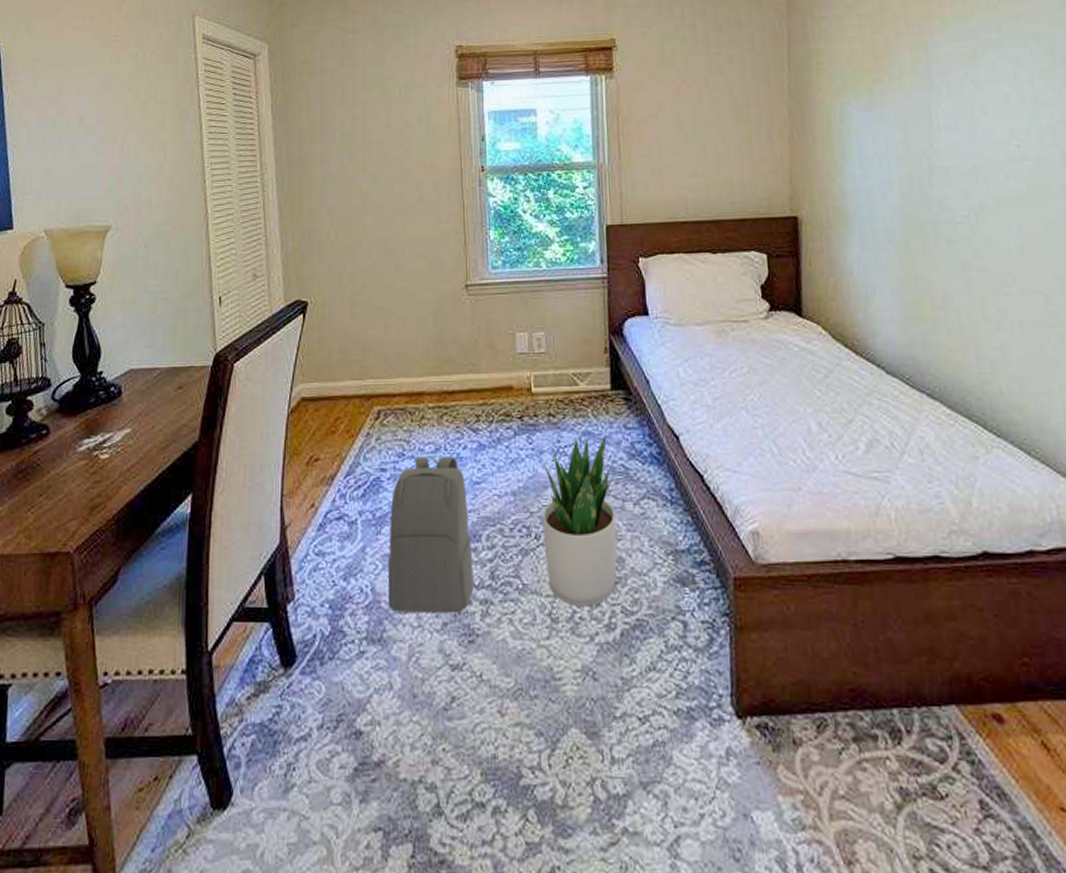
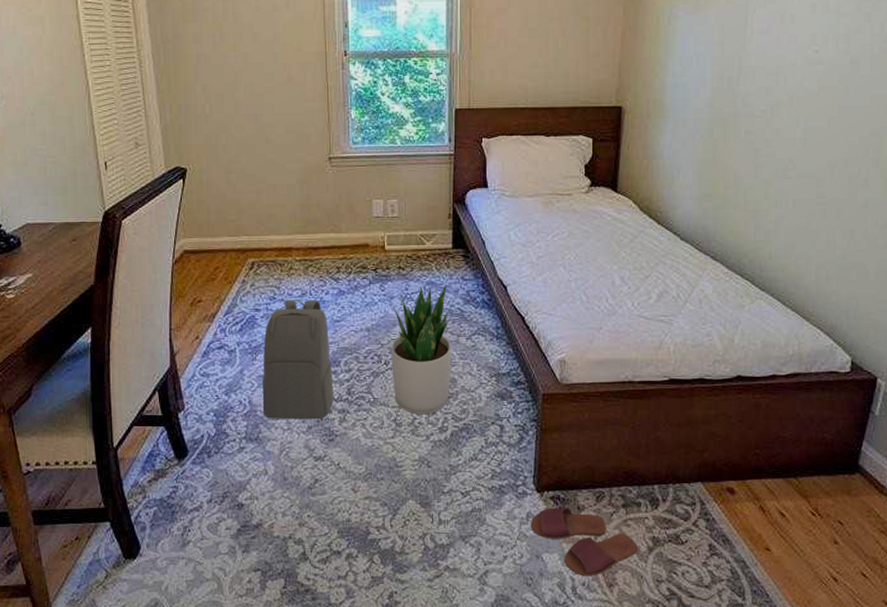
slippers: none [733,741,883,848] -> present [531,507,639,577]

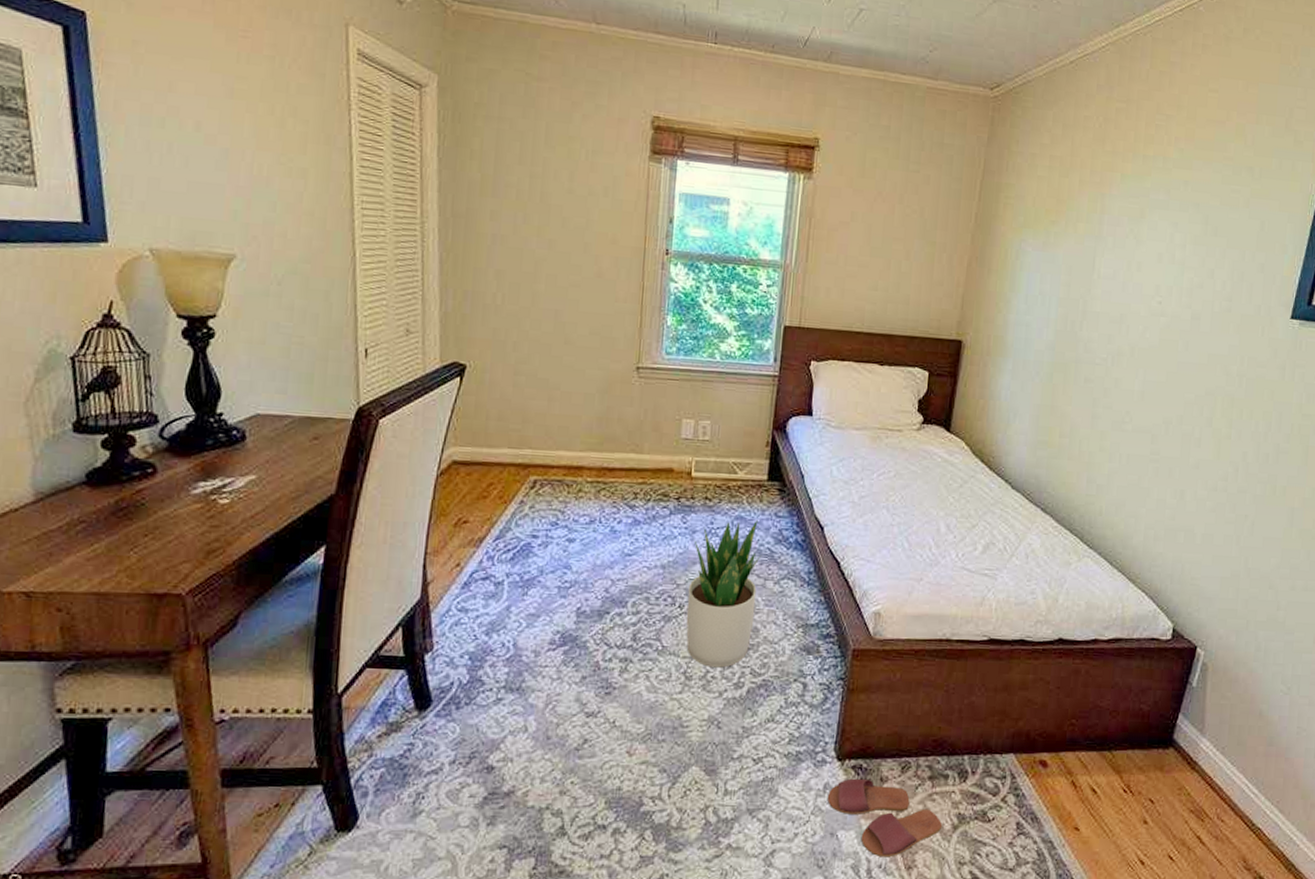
backpack: present [262,299,334,420] -> none [530,526,618,669]

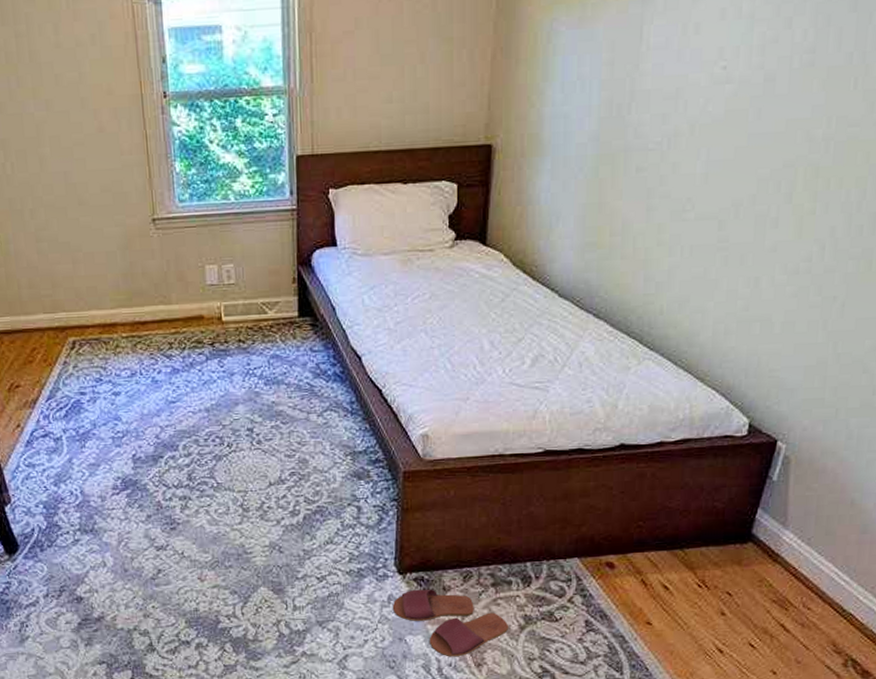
planter: present [686,520,762,668] -> none [233,356,302,499]

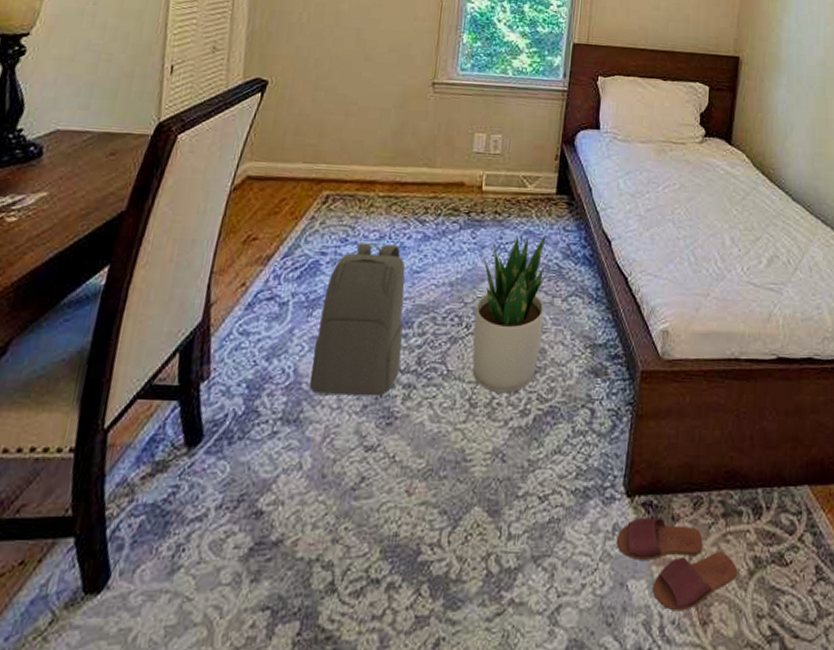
backpack: none [92,379,174,509] -> present [310,243,406,397]
planter: none [233,356,302,499] -> present [472,234,550,393]

